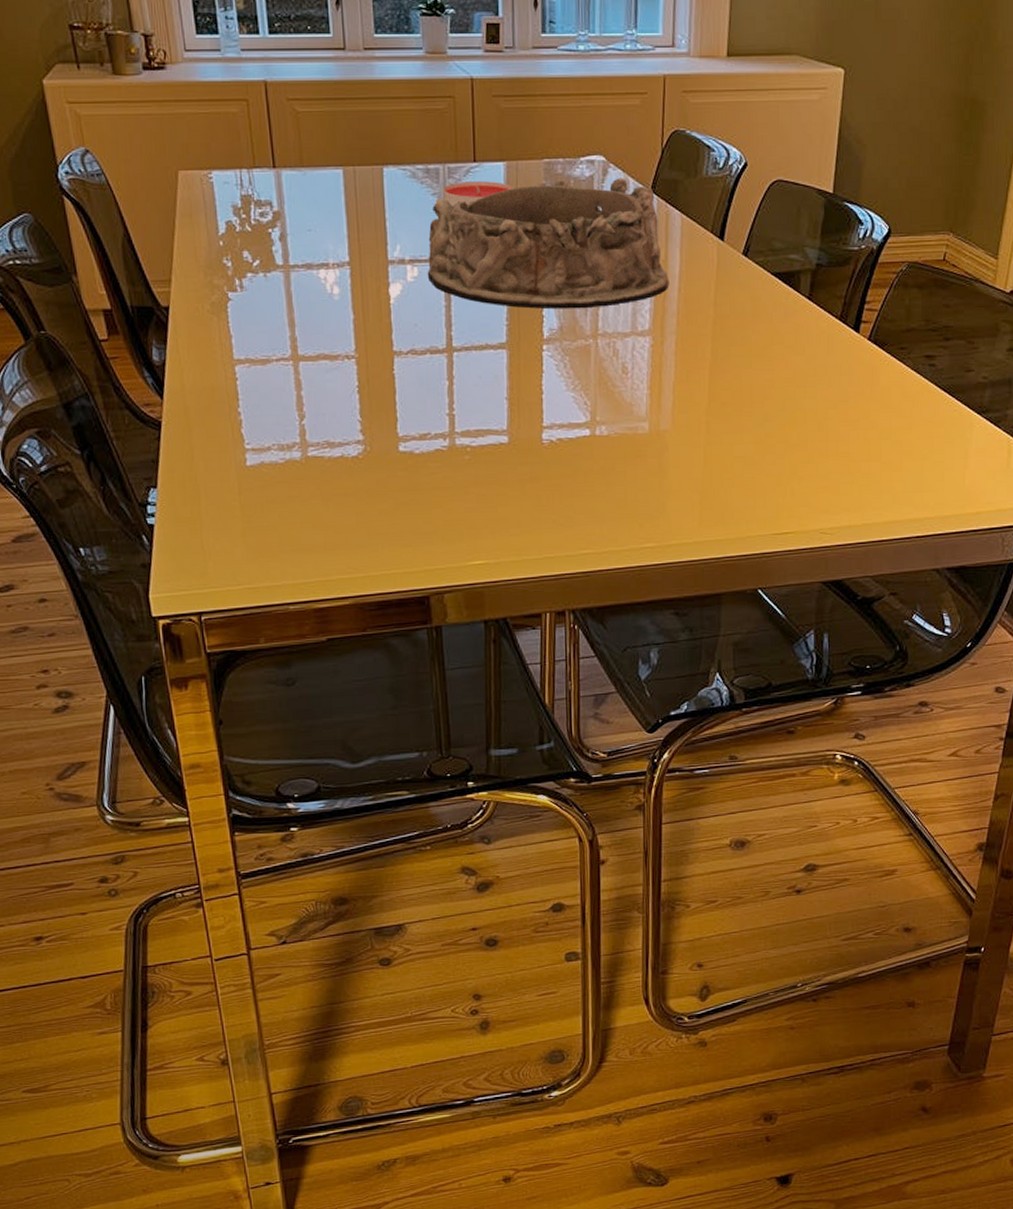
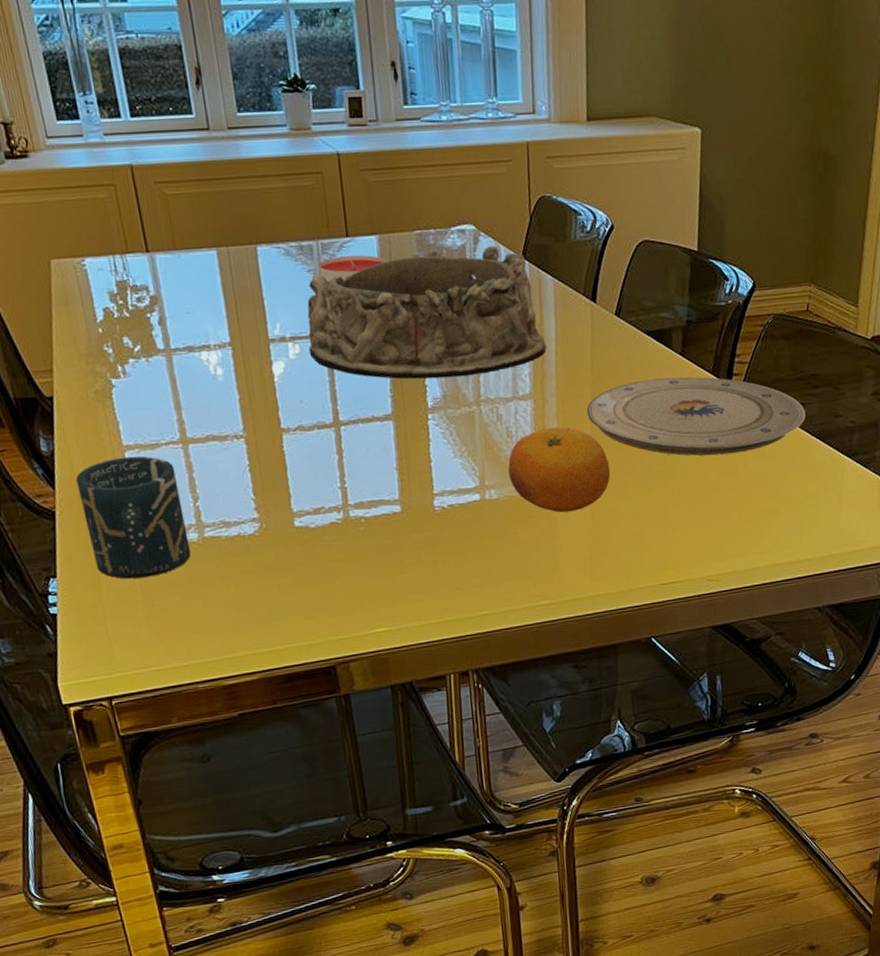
cup: none [185,370,292,494] -> present [76,456,191,579]
fruit: none [621,366,727,454] -> present [508,427,611,513]
plate: none [706,321,935,404] -> present [586,376,806,456]

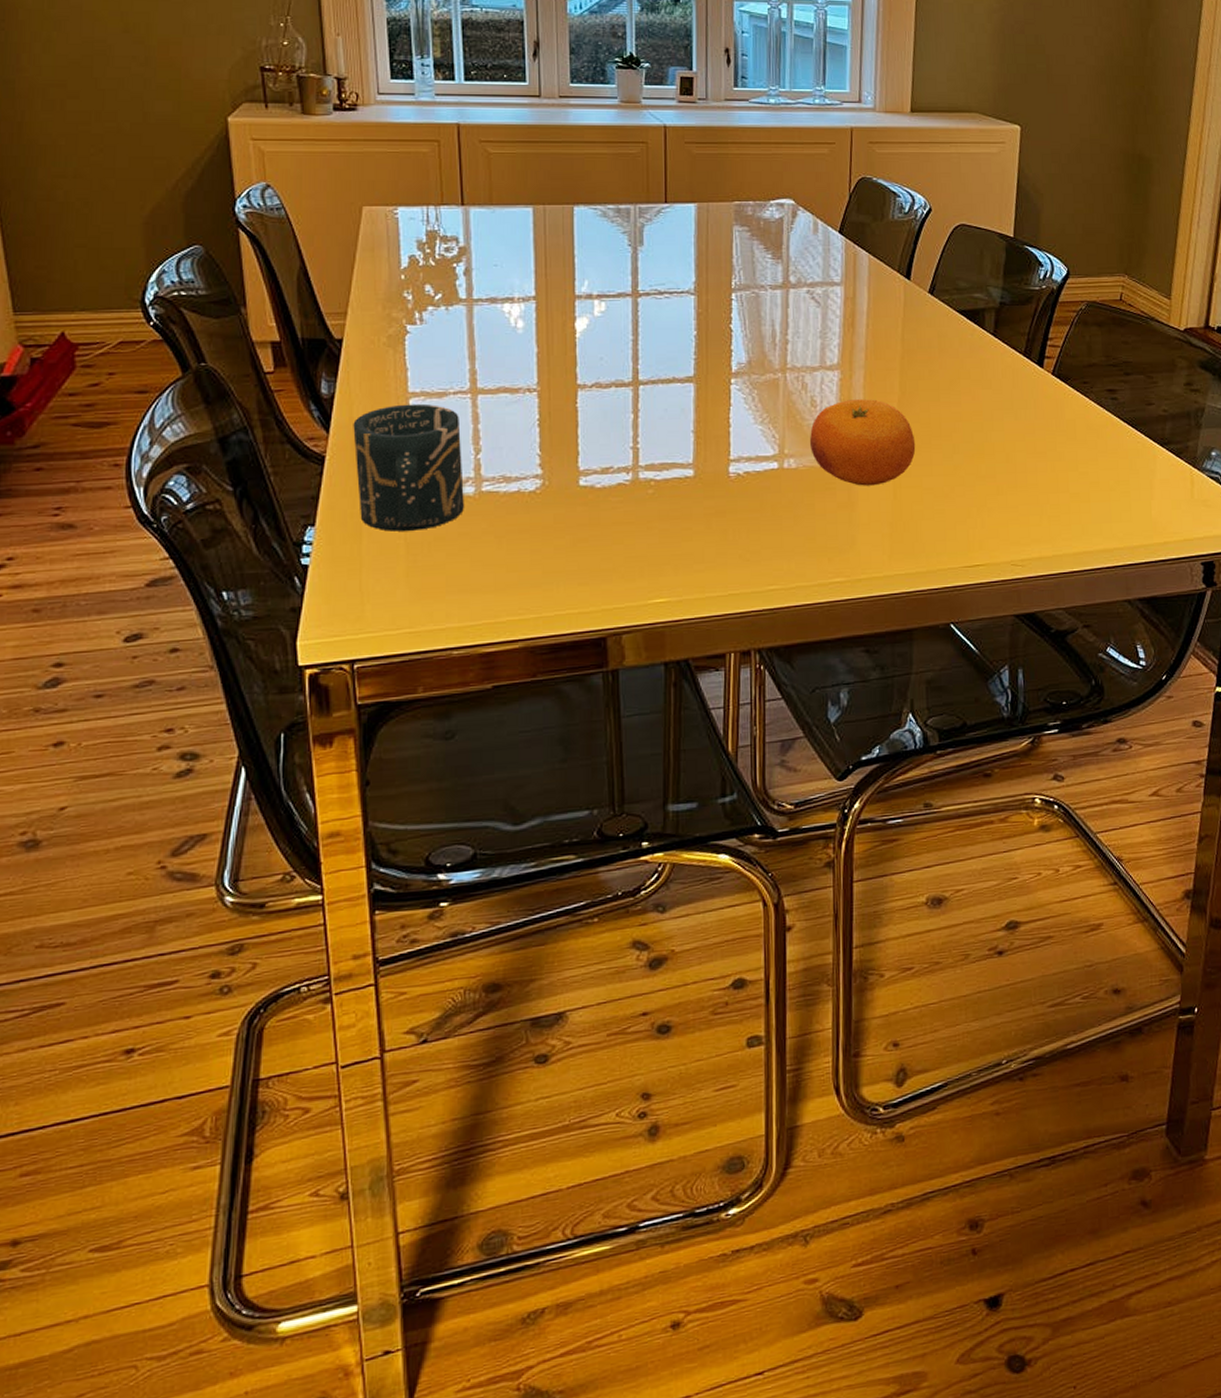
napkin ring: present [307,245,547,380] -> none [615,220,858,344]
candle: present [318,255,388,282] -> none [633,221,704,244]
plate: present [586,376,806,456] -> none [894,356,1118,437]

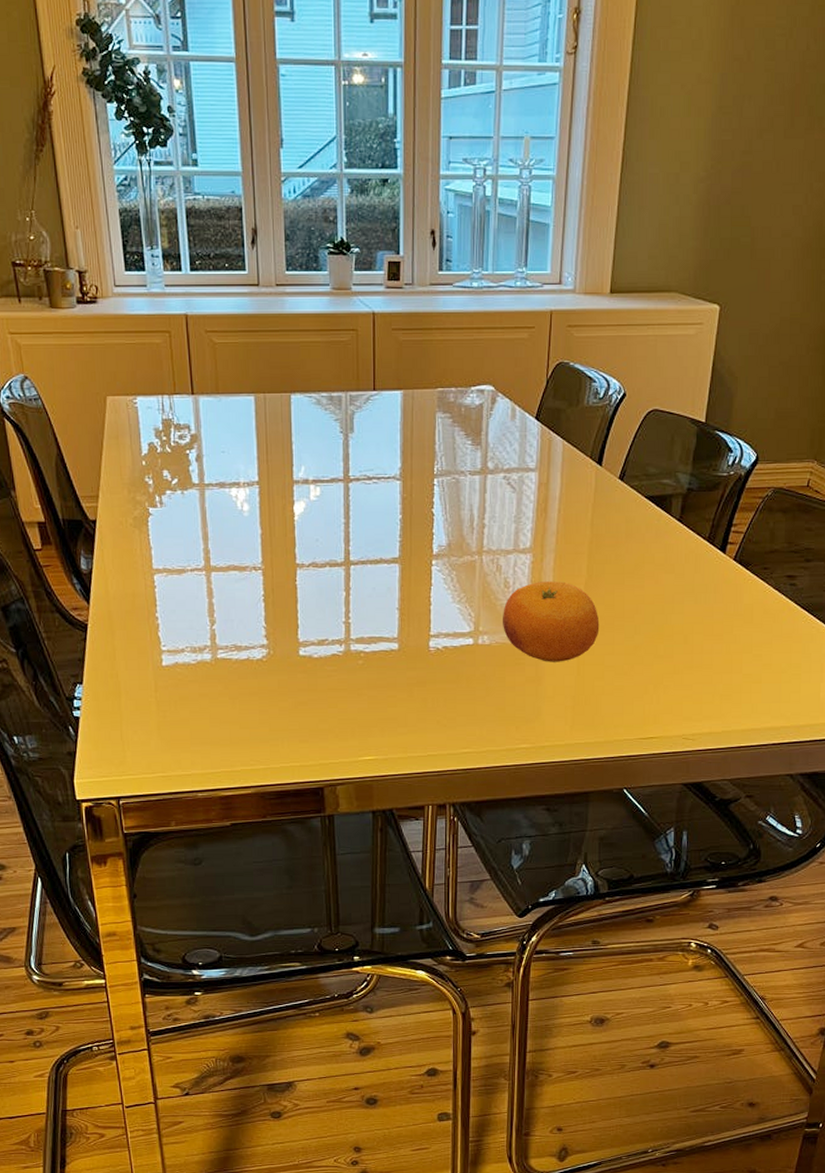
cup: present [353,403,464,531] -> none [109,579,203,691]

